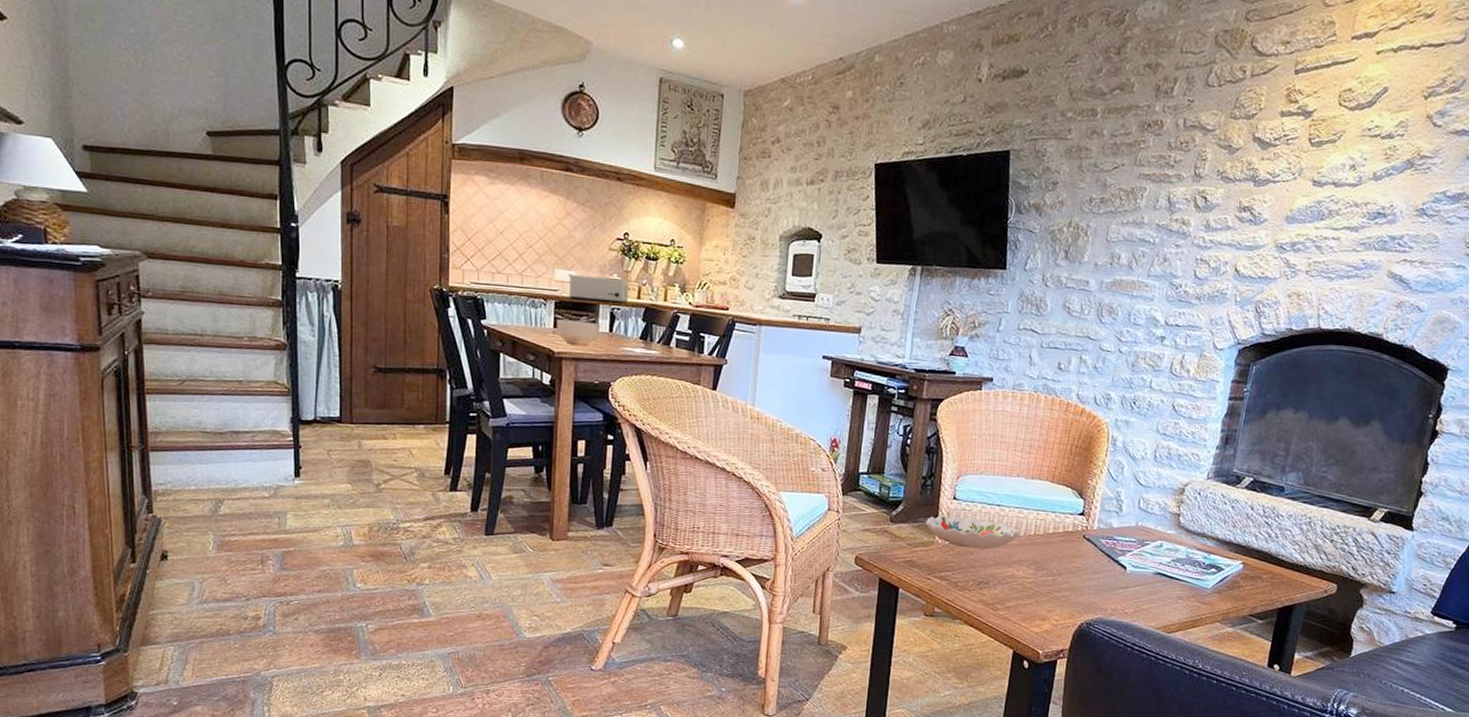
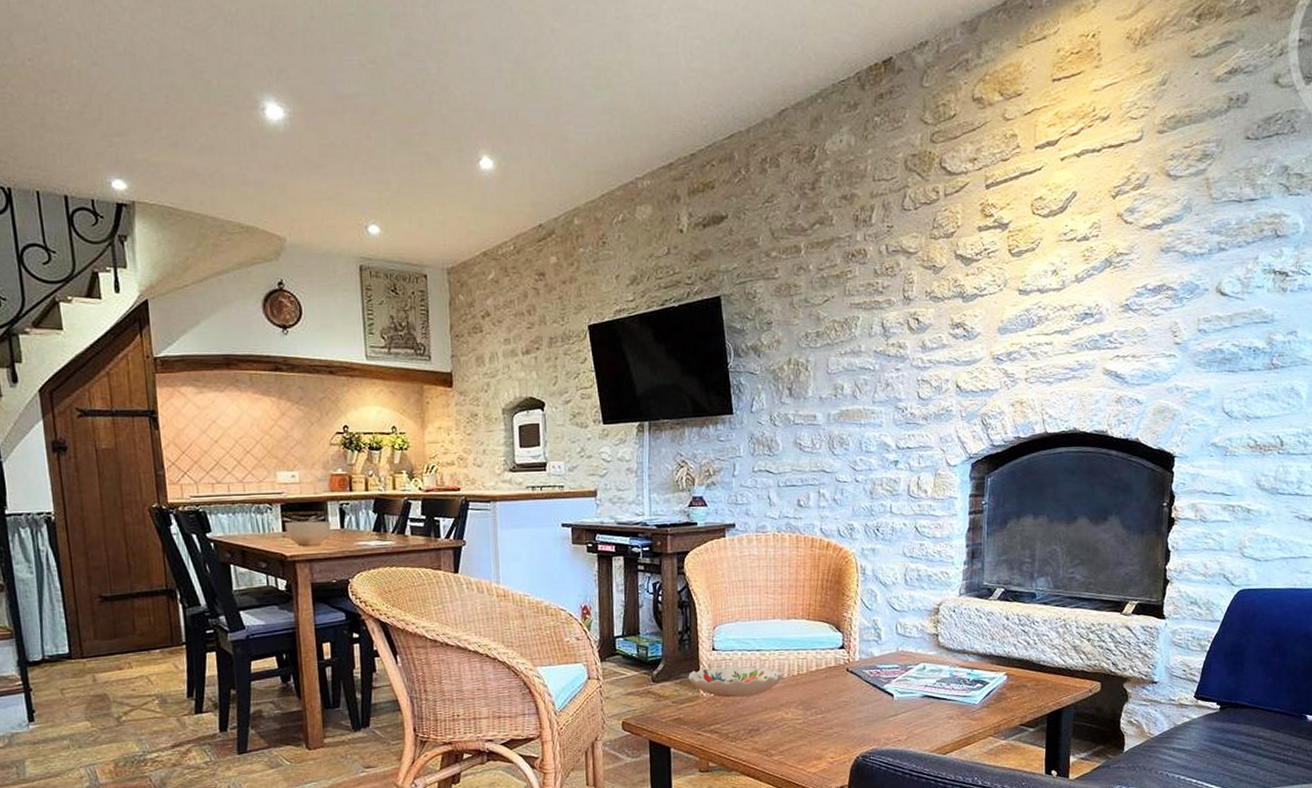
toaster: present [569,275,630,304] -> none [293,473,357,500]

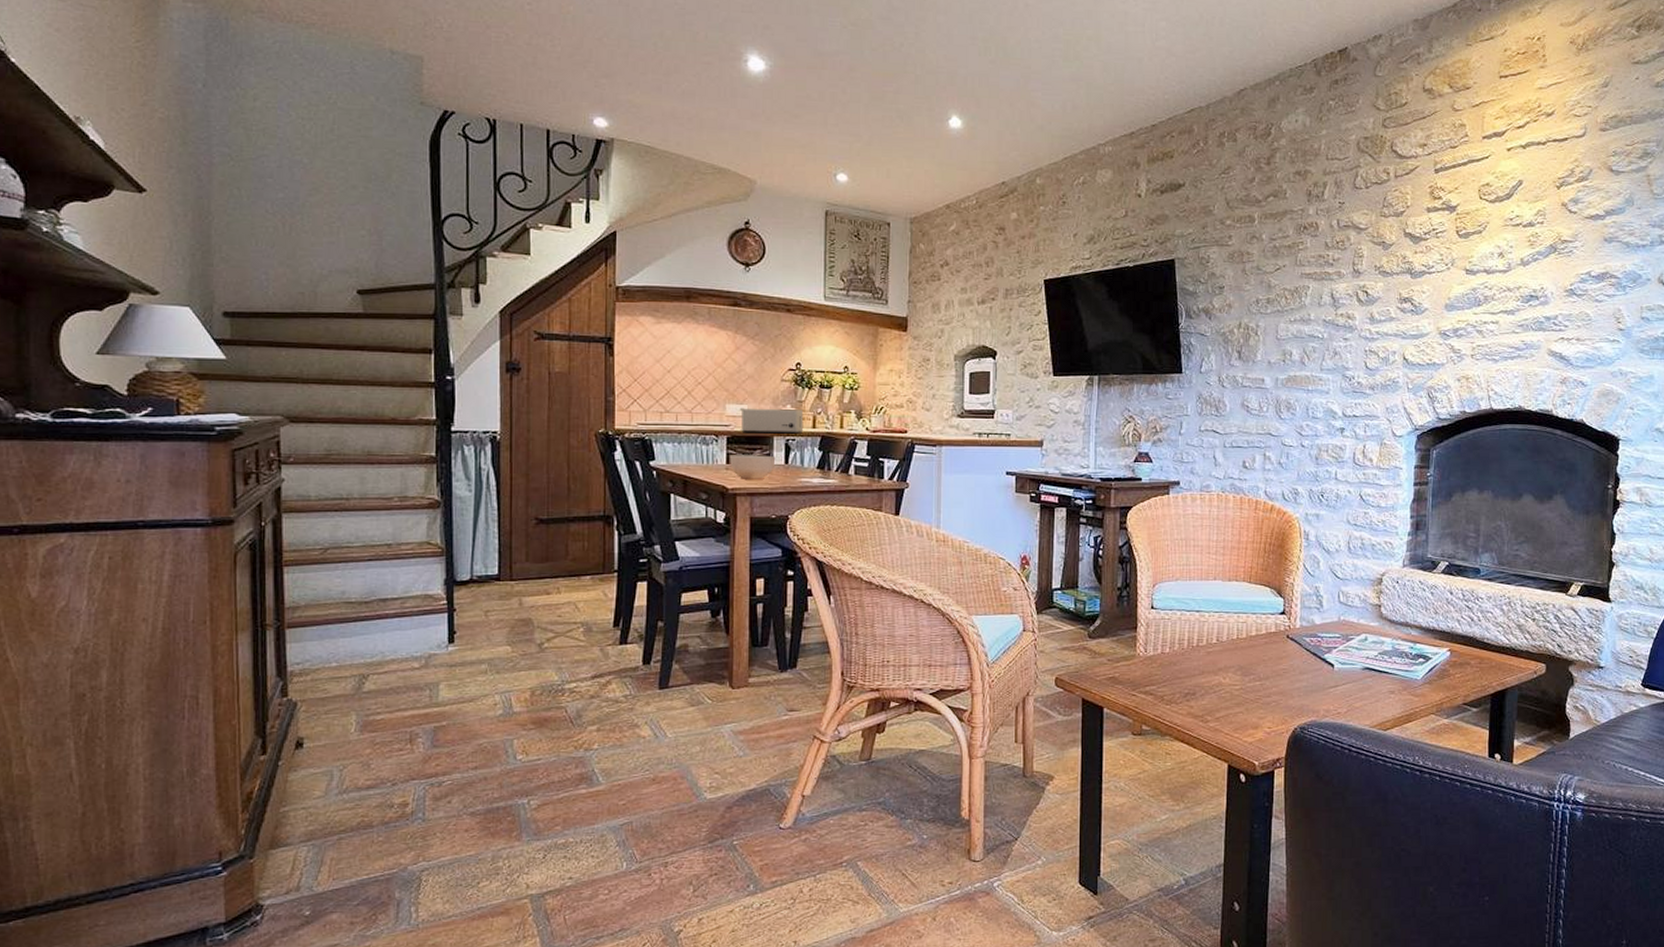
toaster: none [293,473,357,500] -> present [742,409,804,435]
decorative bowl: present [688,665,784,698] -> none [1125,625,1223,659]

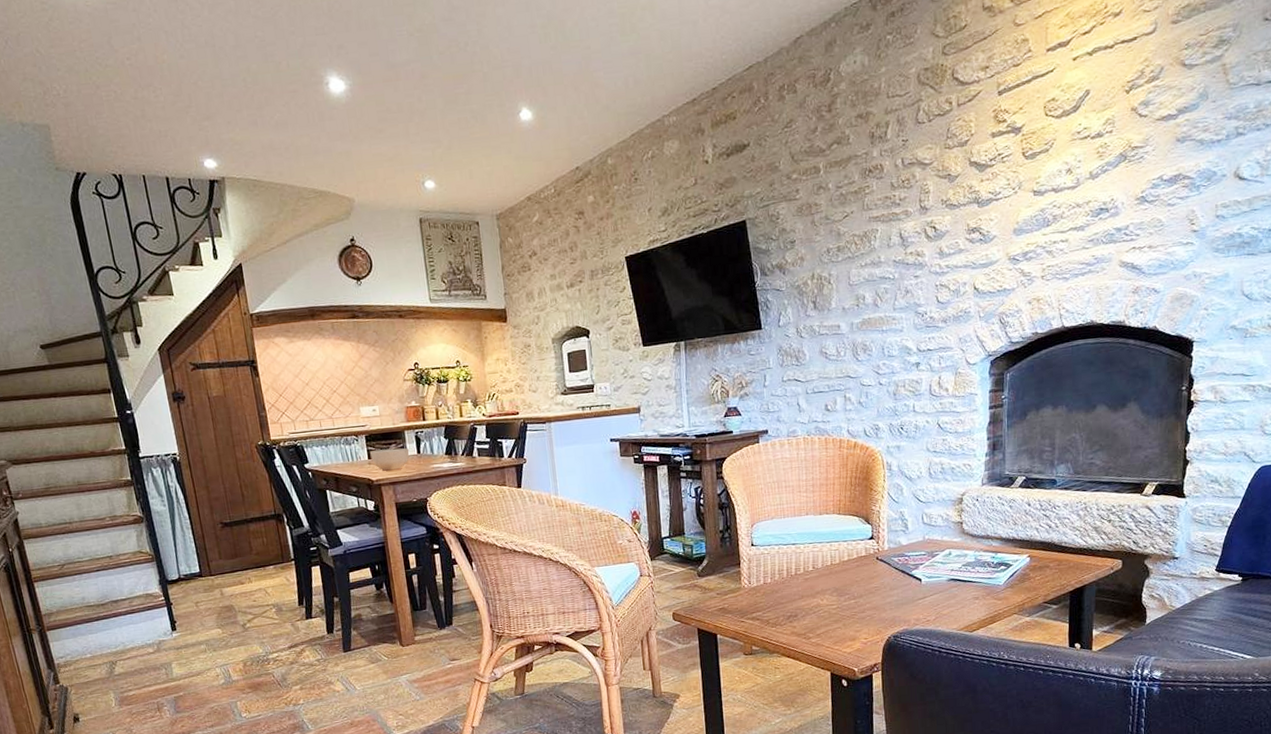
toaster: present [742,409,804,435] -> none [374,404,429,431]

